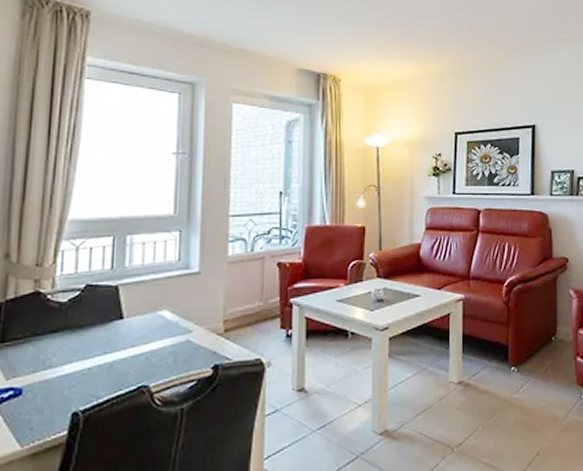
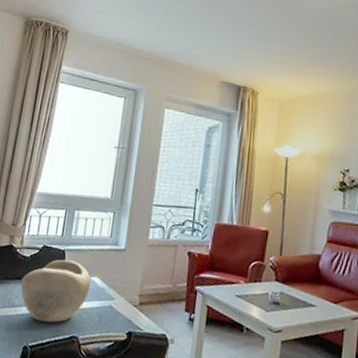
decorative bowl: none [58,296,158,378] -> present [20,259,91,323]

